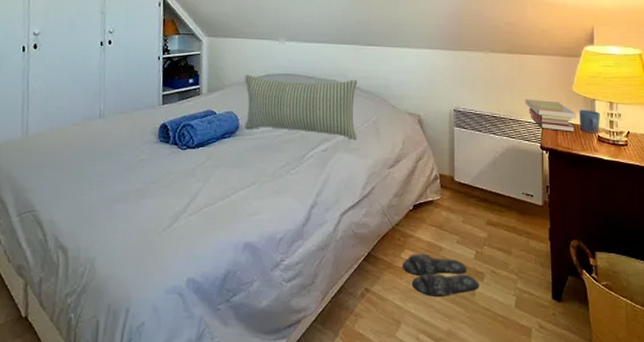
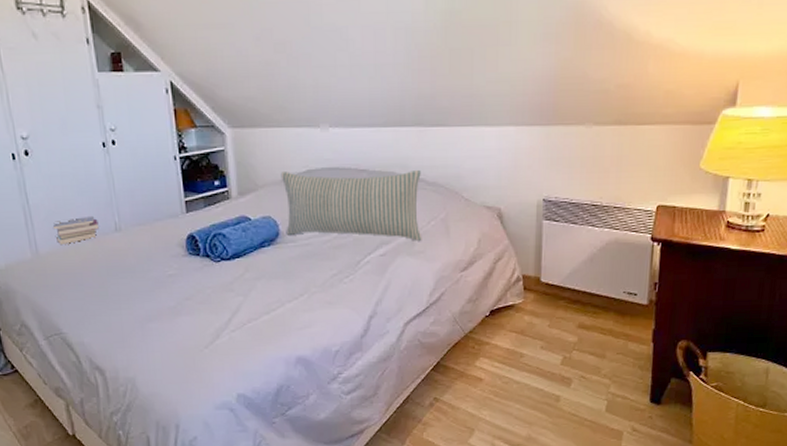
books: none [46,104,86,128] -> present [53,217,99,246]
slippers: present [403,254,479,297] -> none [477,361,565,404]
books: present [525,99,576,132] -> none [636,181,702,219]
mug: present [579,109,601,134] -> none [704,190,734,219]

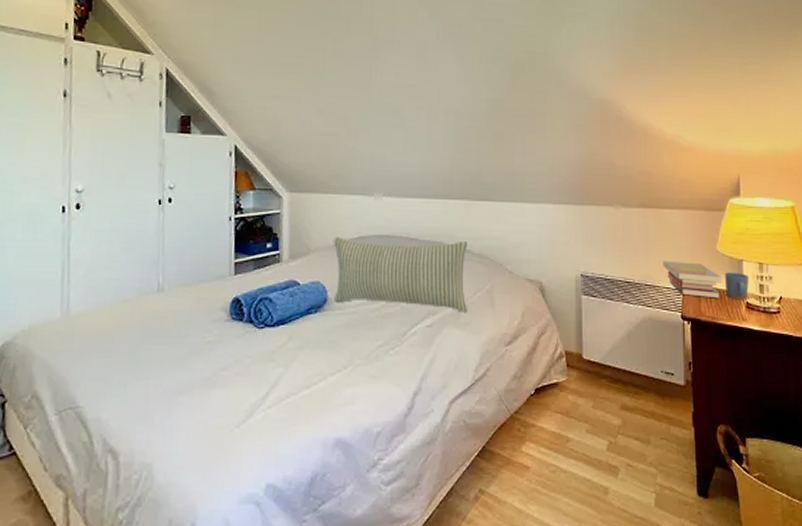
books: present [53,217,99,246] -> none [91,275,141,305]
books: none [636,181,702,219] -> present [663,260,722,299]
mug: none [704,190,734,219] -> present [725,272,749,300]

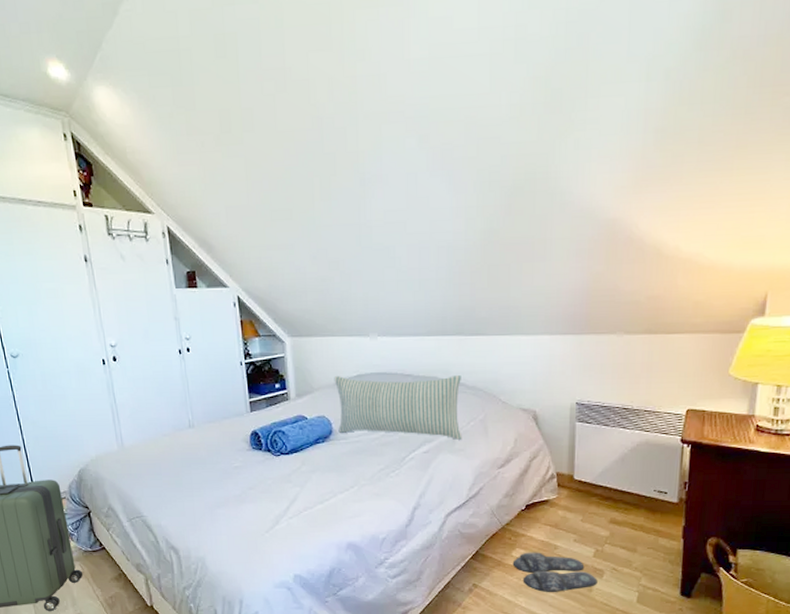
slippers: none [524,446,613,497] -> present [514,552,598,592]
books: present [663,260,722,299] -> none [666,386,731,422]
mug: present [725,272,749,300] -> none [734,395,764,423]

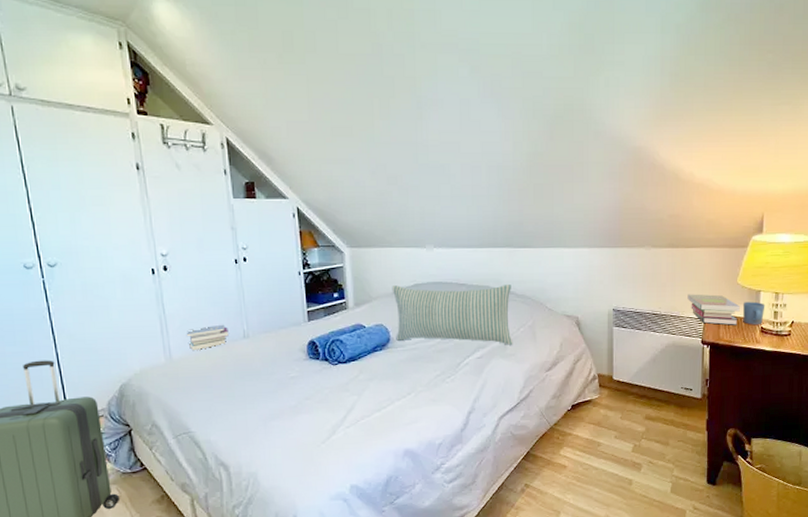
books: none [137,415,175,440] -> present [187,325,229,351]
slippers: present [514,552,598,592] -> none [562,449,636,488]
books: none [666,386,731,422] -> present [687,294,740,325]
mug: none [734,395,764,423] -> present [743,301,765,326]

